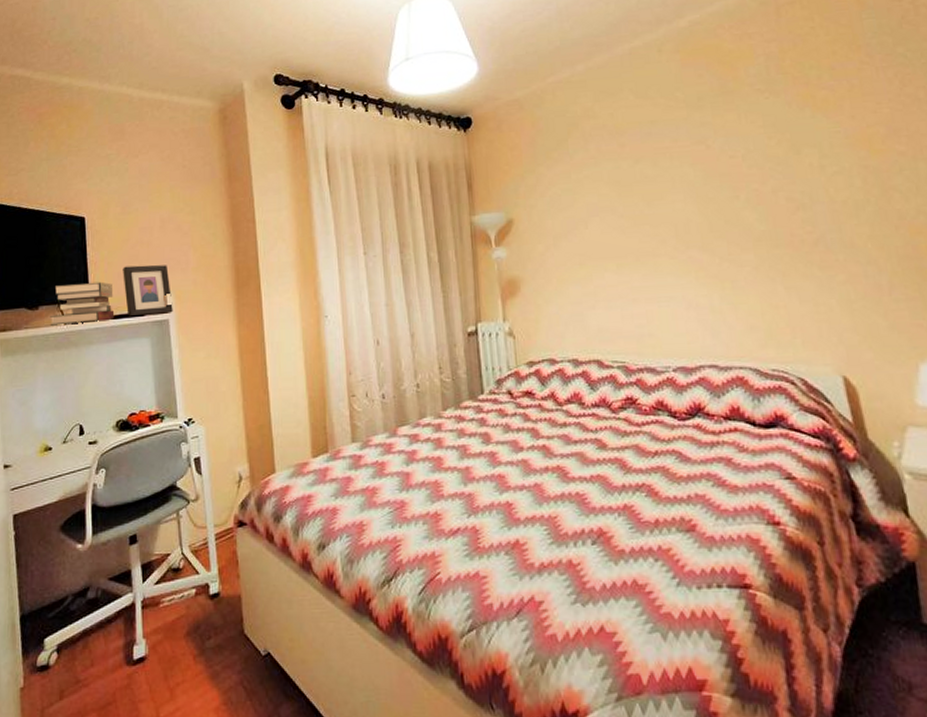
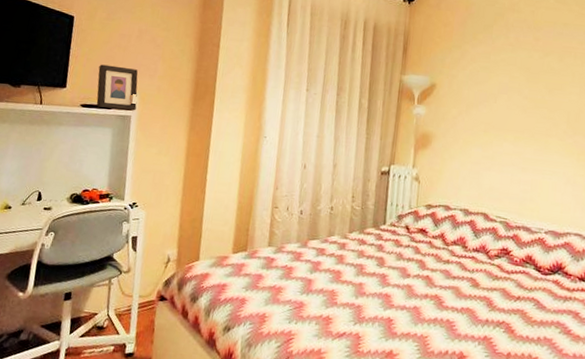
books: present [50,281,115,326] -> none [29,70,88,108]

